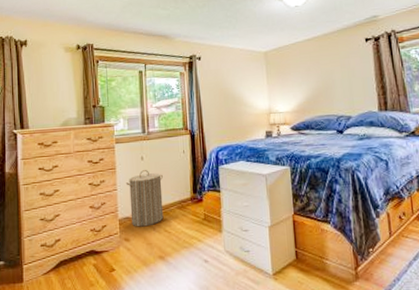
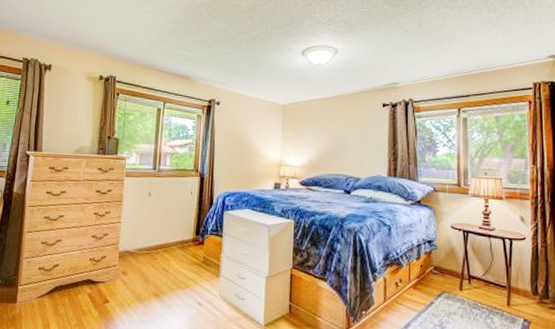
laundry hamper: present [125,170,164,227] -> none [130,206,168,263]

